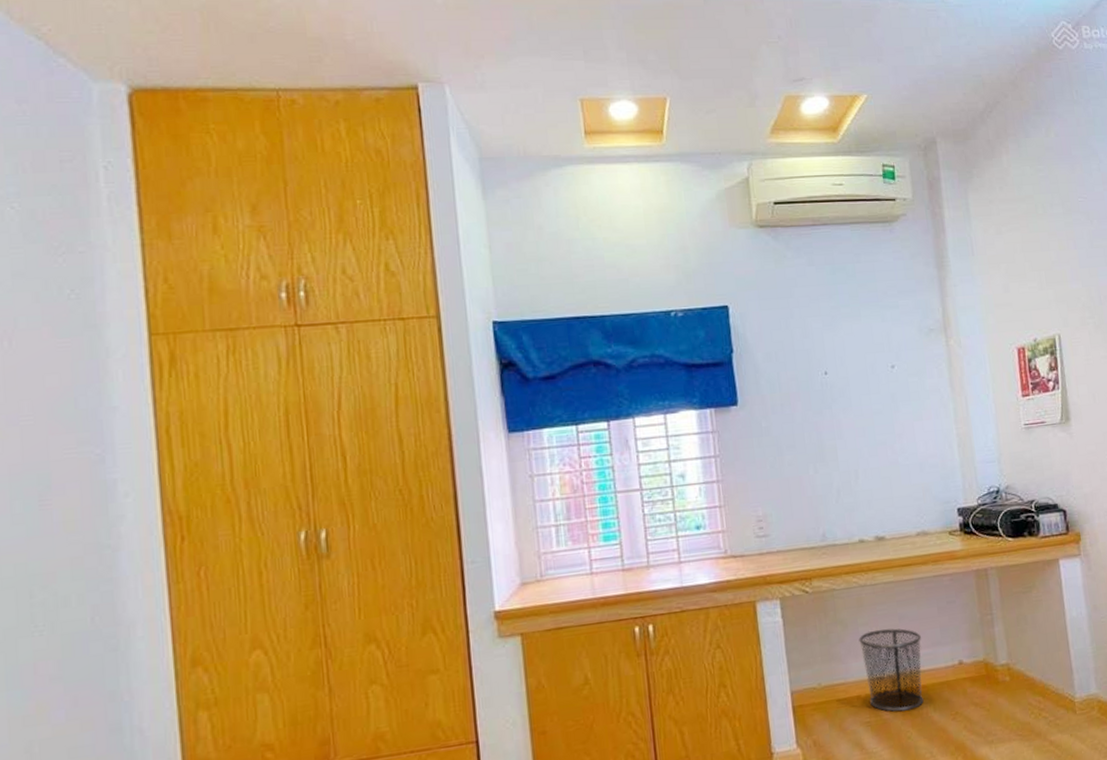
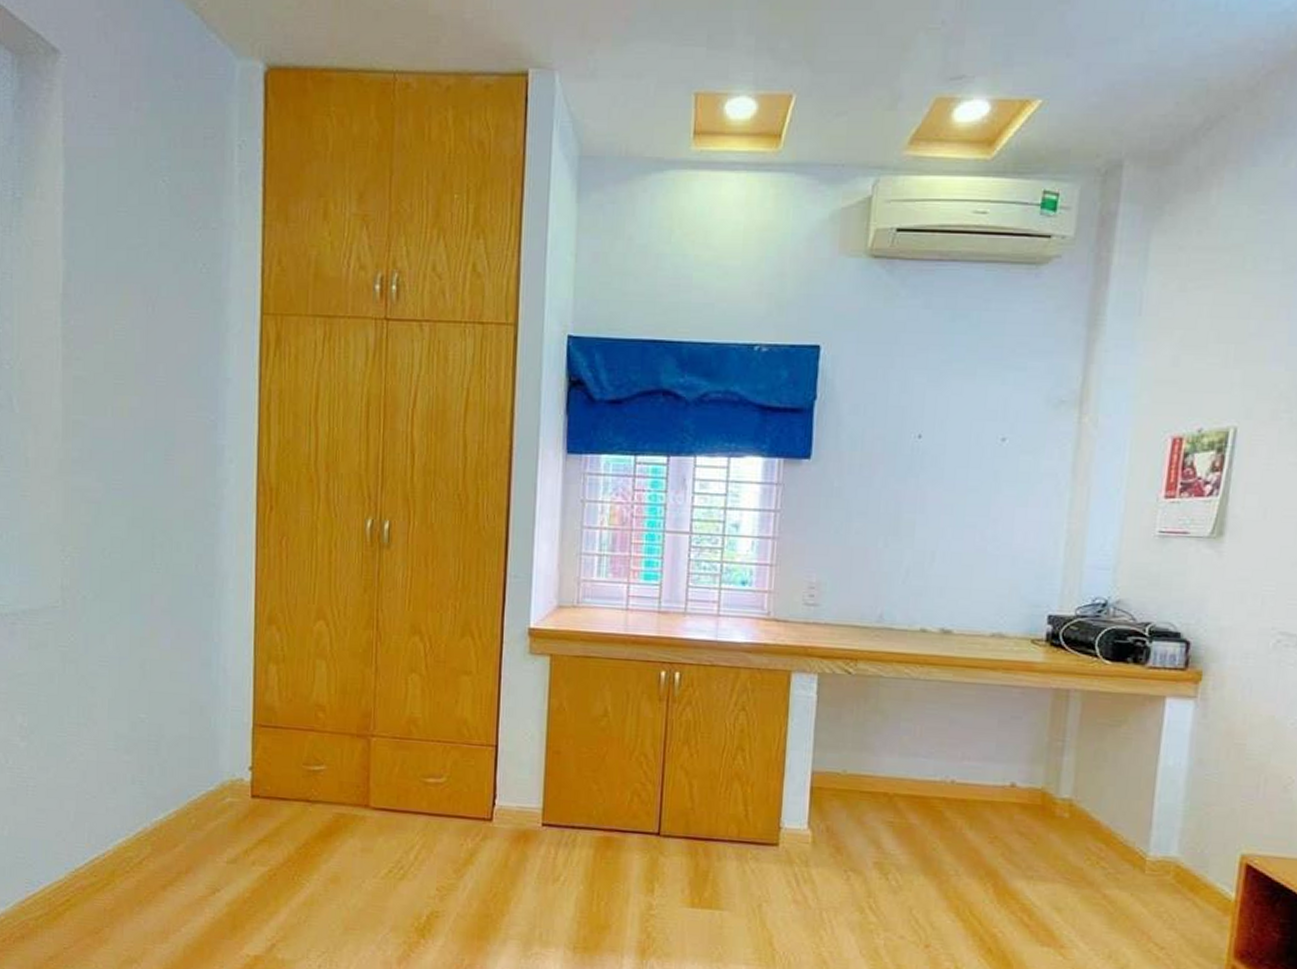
waste bin: present [859,628,924,712] -> none [897,729,973,821]

